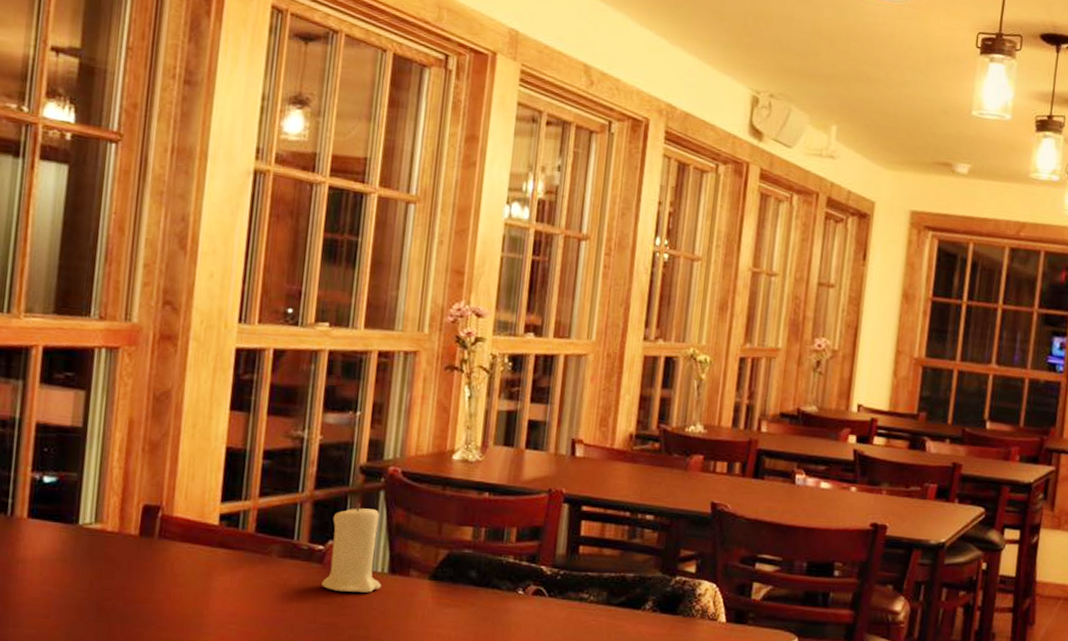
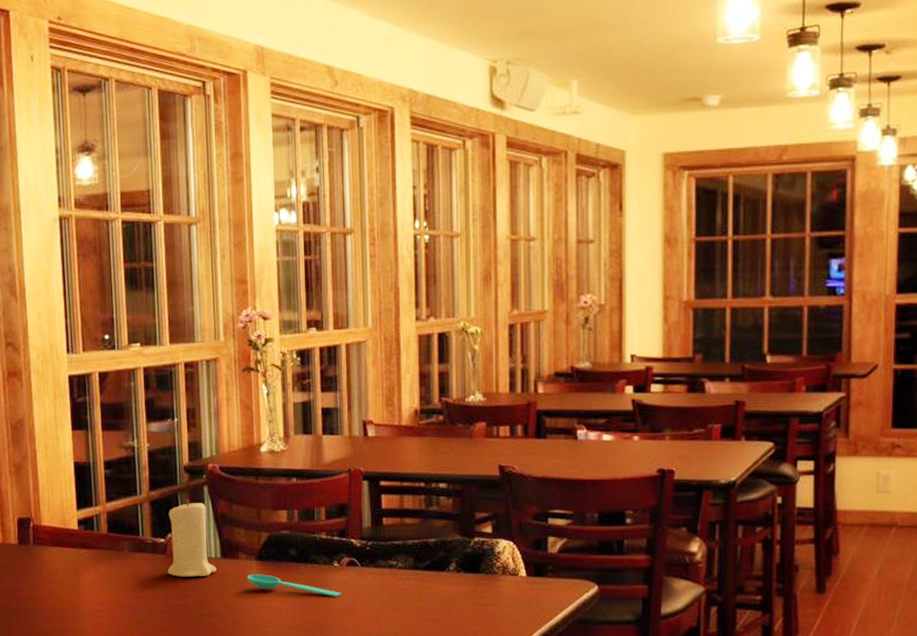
spoon: none [416,595,523,629] -> present [248,574,342,598]

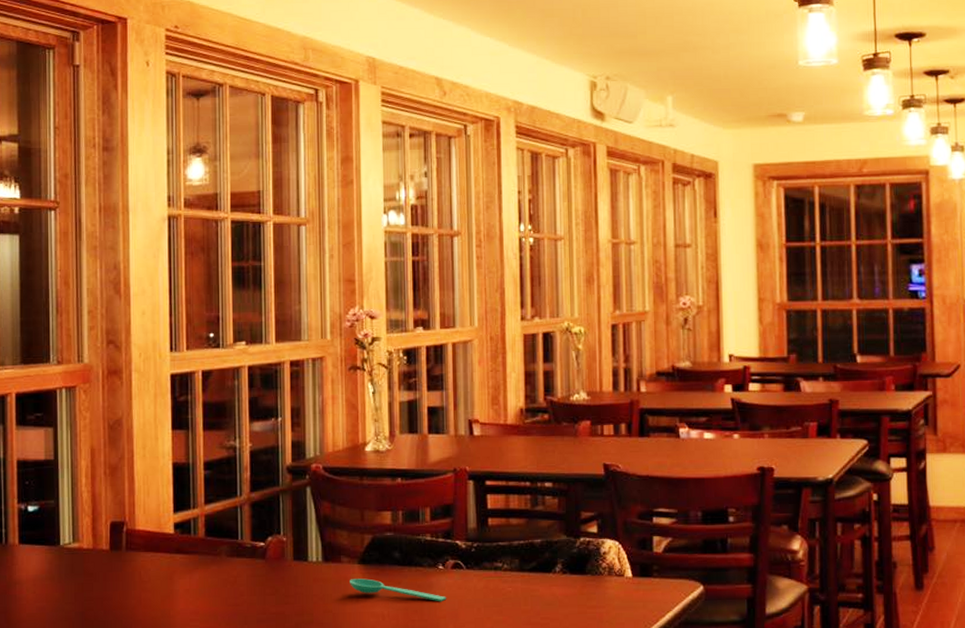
candle: present [167,499,217,577] -> none [266,500,318,582]

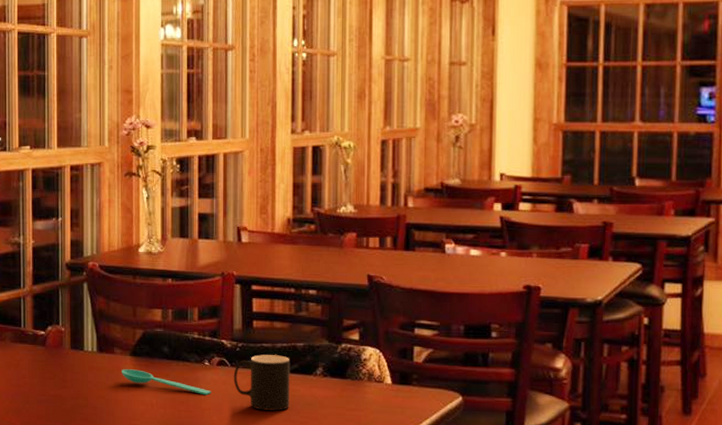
cup: none [469,553,529,614] -> present [233,355,291,411]

